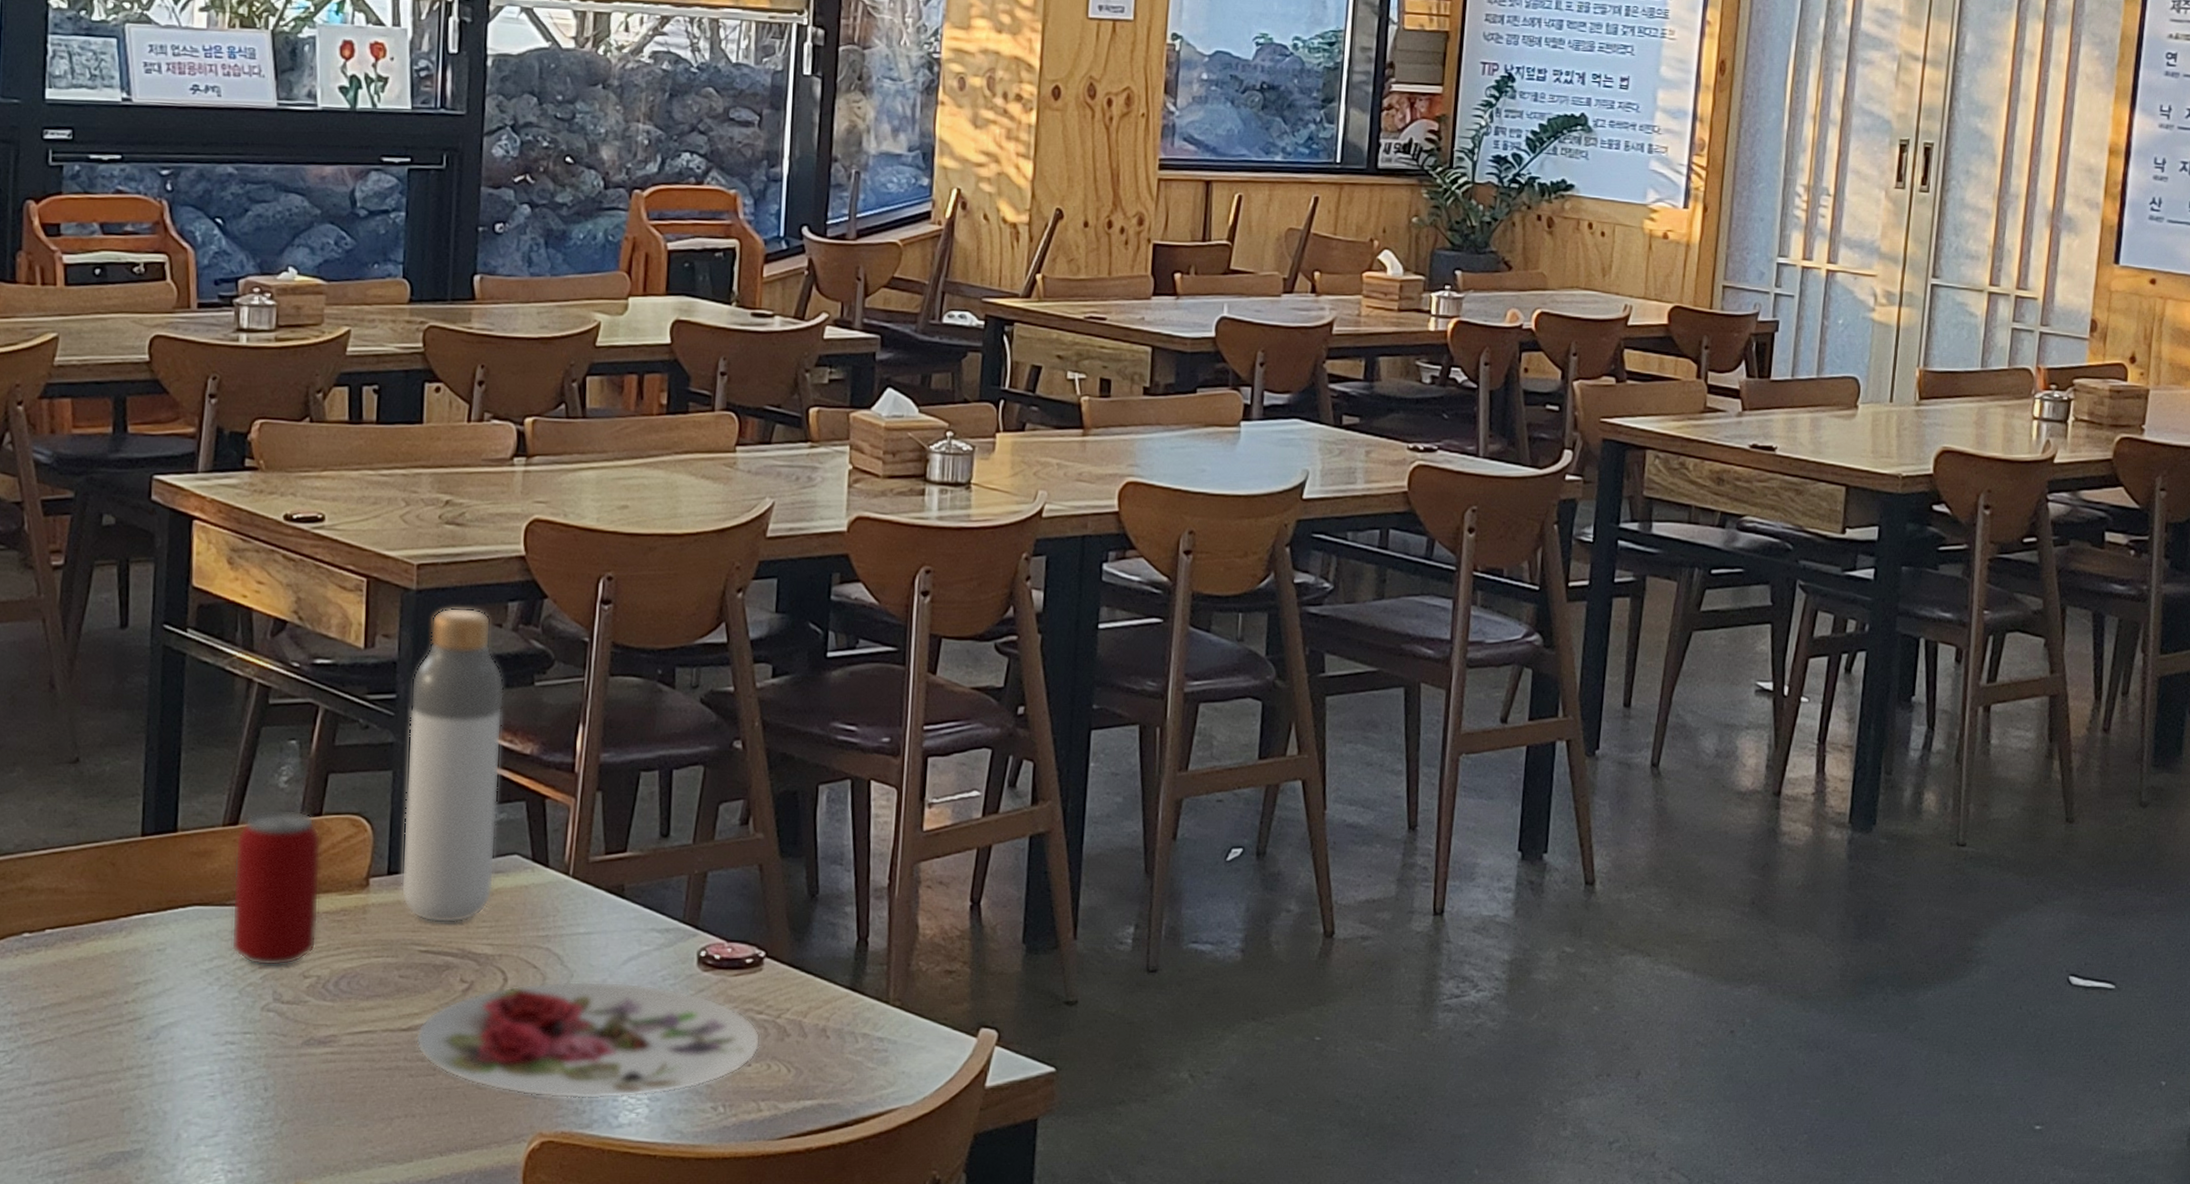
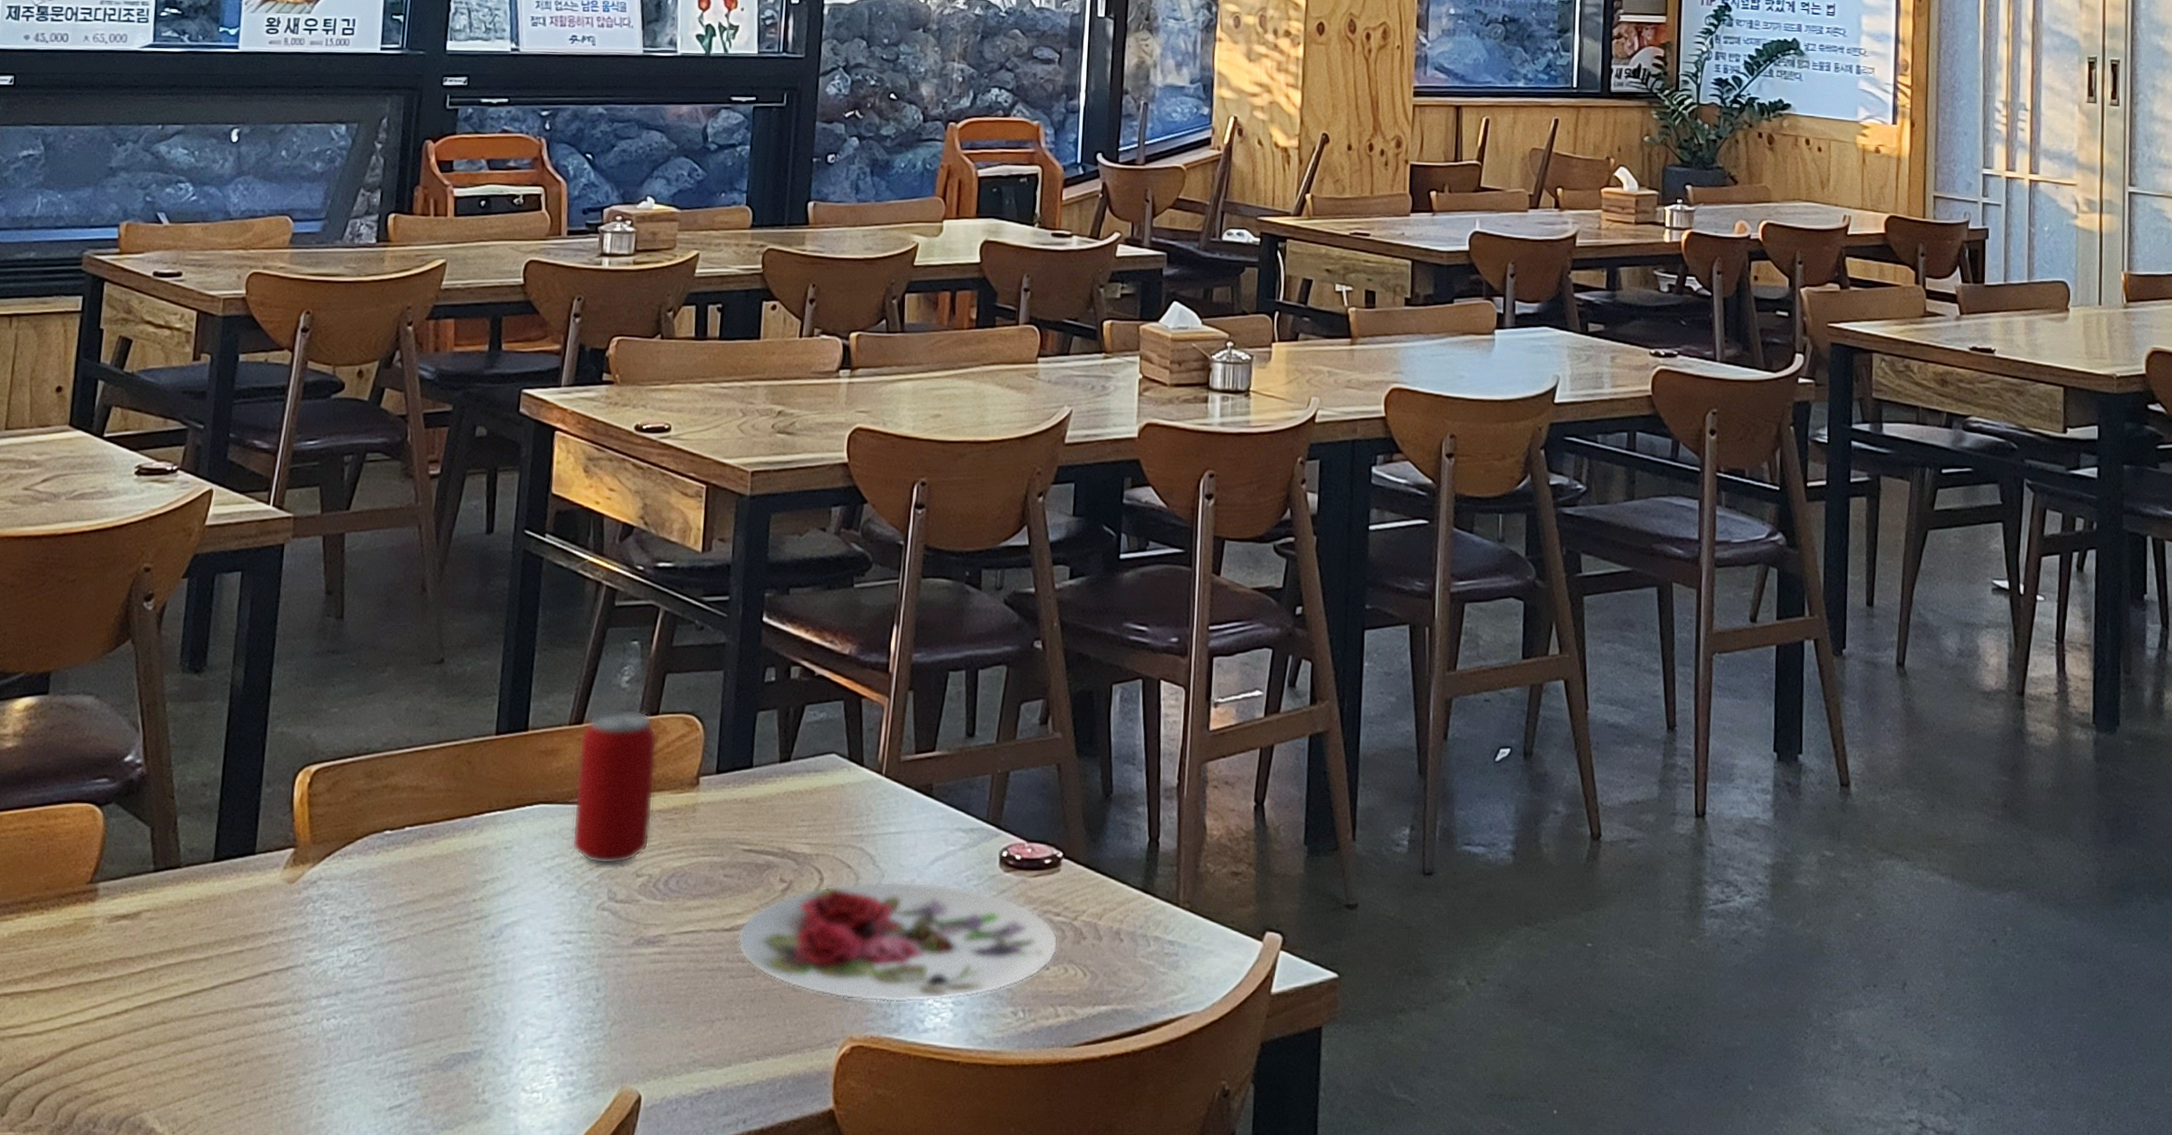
bottle: present [400,607,505,923] -> none [727,512,827,822]

